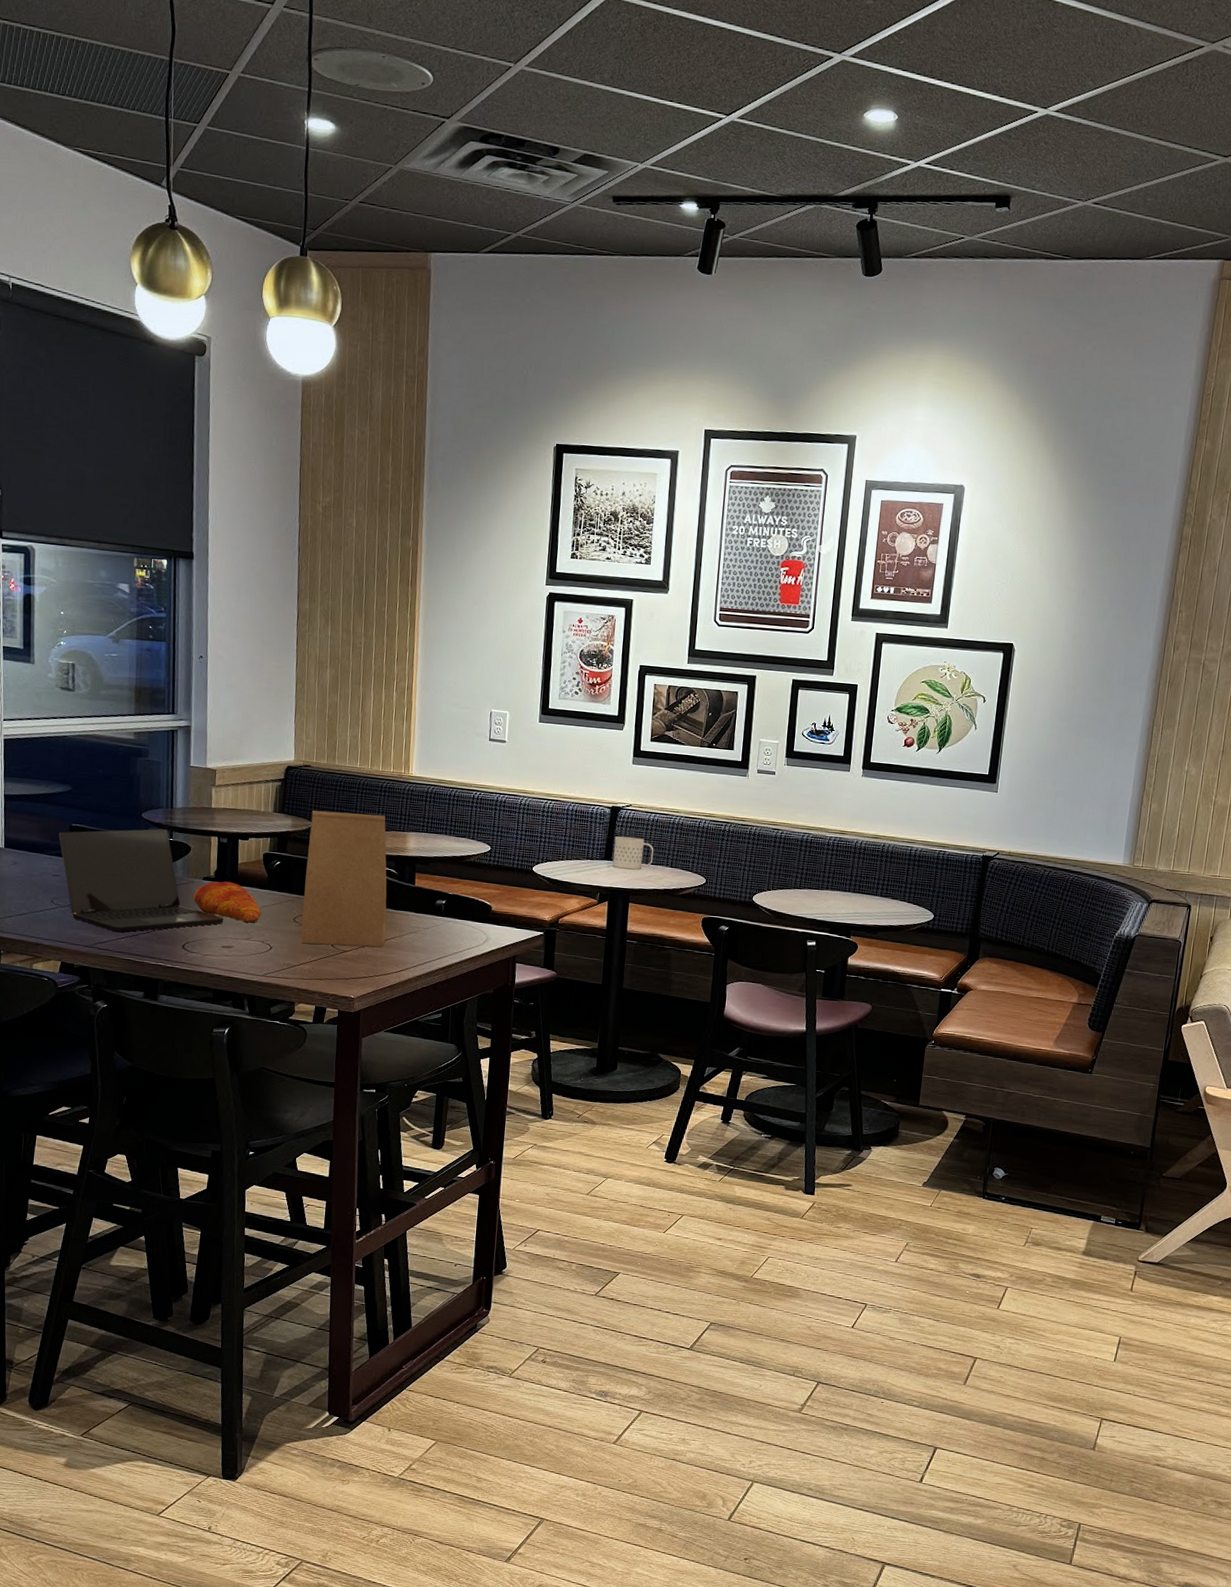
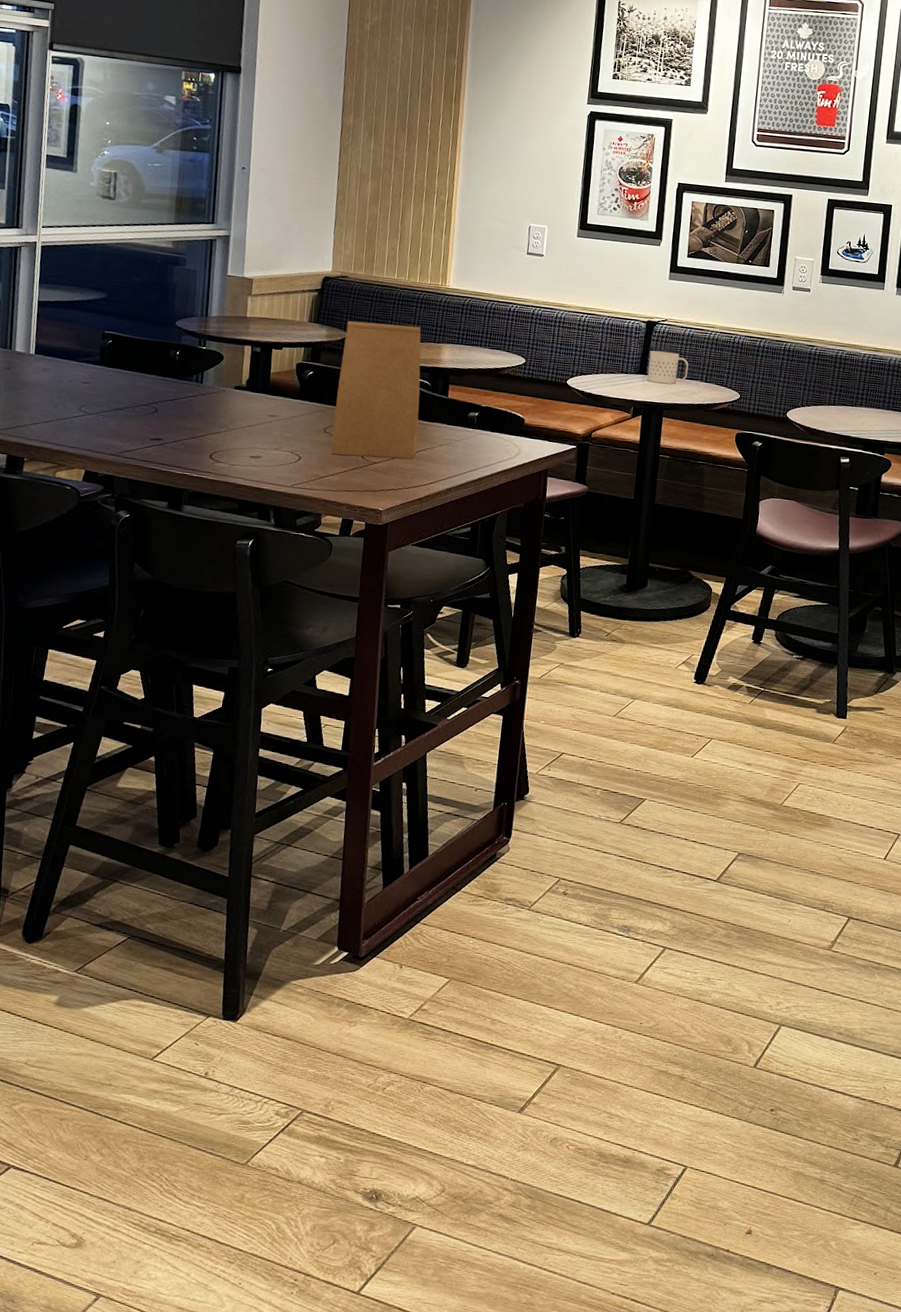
laptop: present [58,829,224,933] -> none [90,337,254,441]
croissant: present [193,881,262,923] -> none [223,390,292,433]

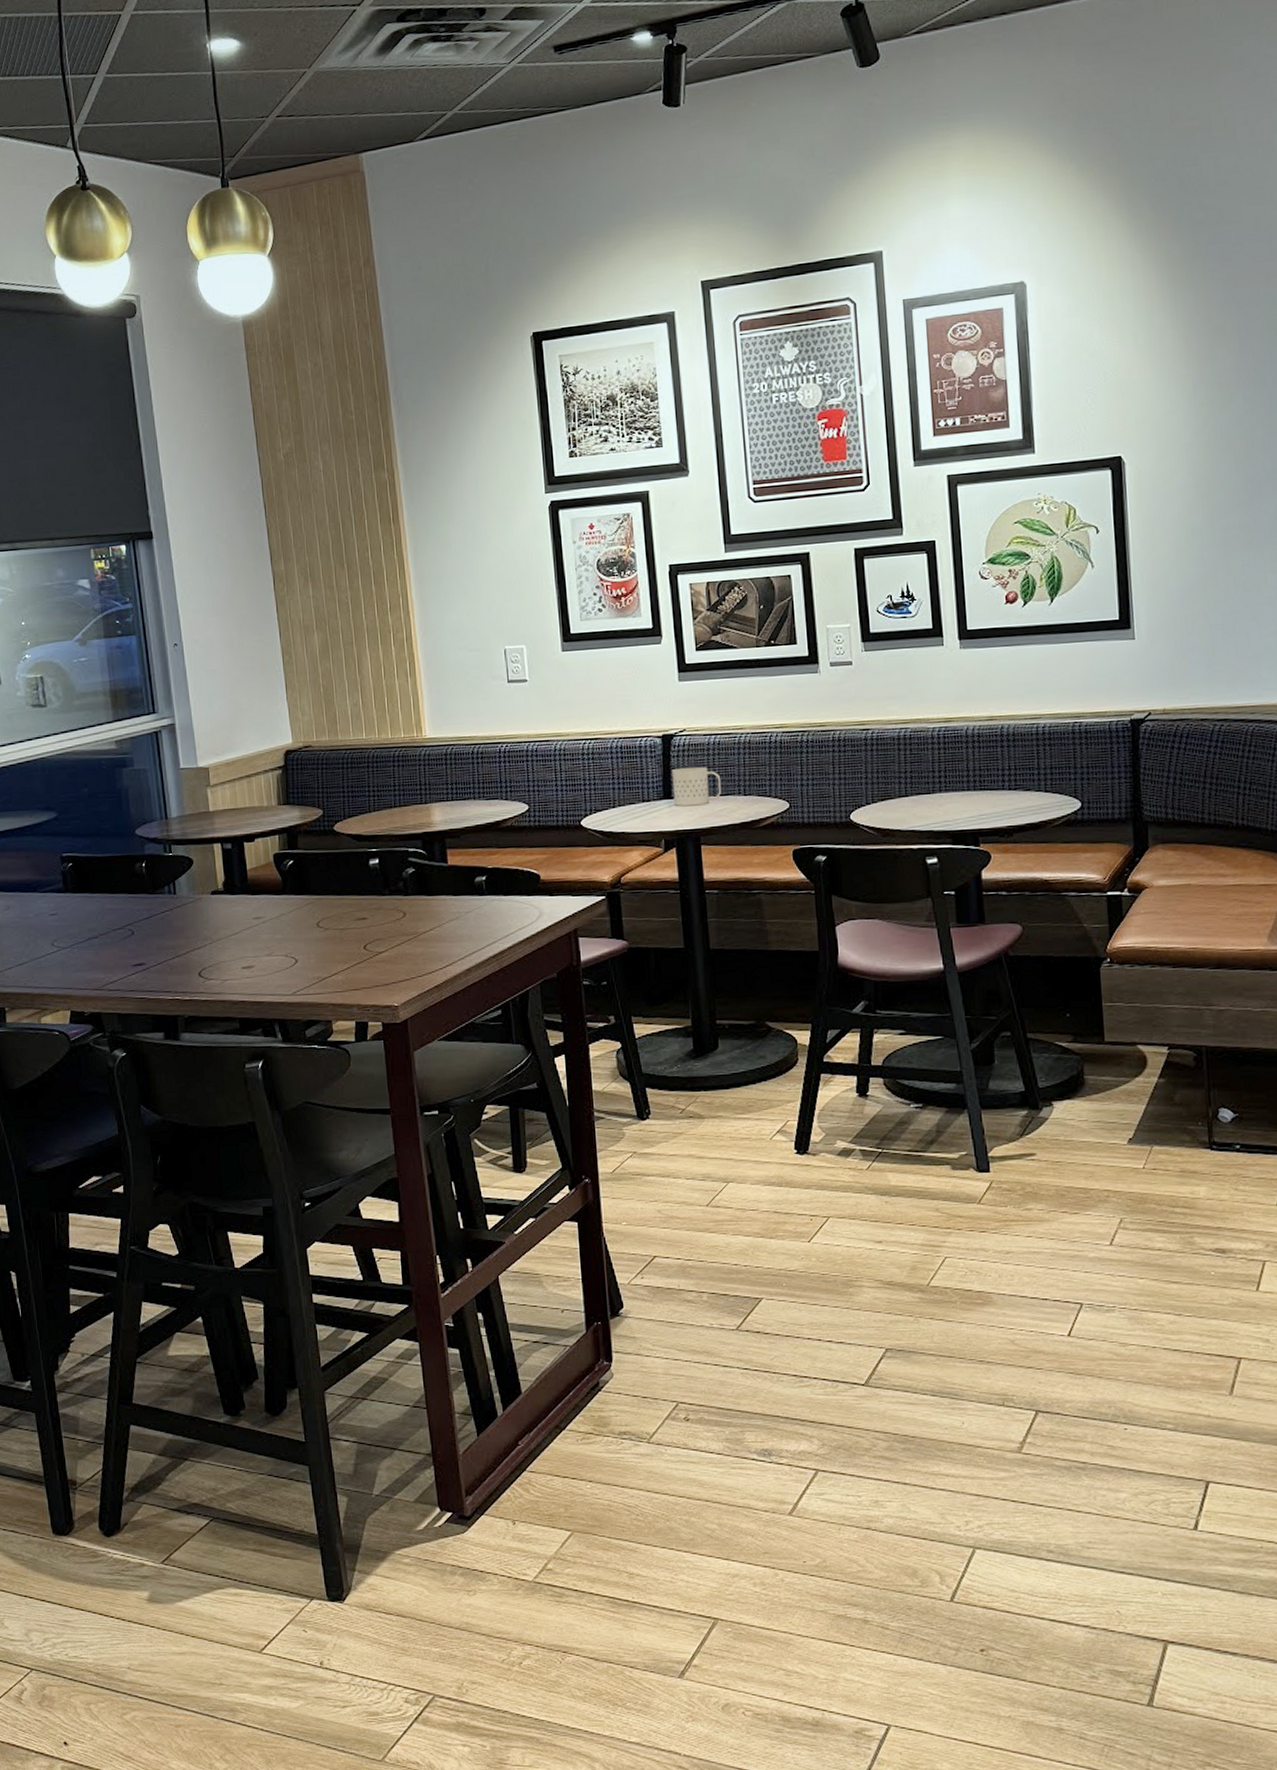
paper bag: present [330,321,421,460] -> none [320,788,425,951]

